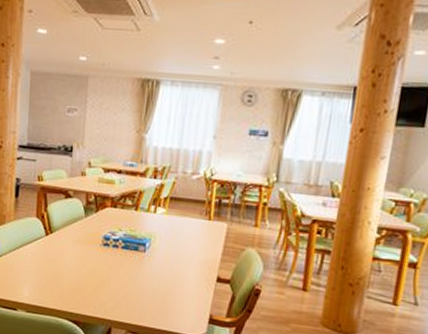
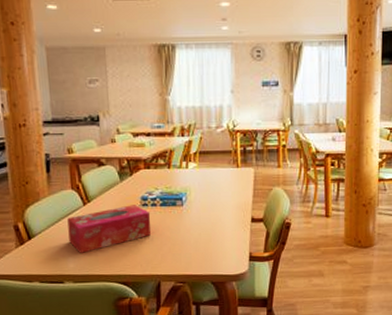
tissue box: none [27,242,111,284] -> present [67,205,151,253]

